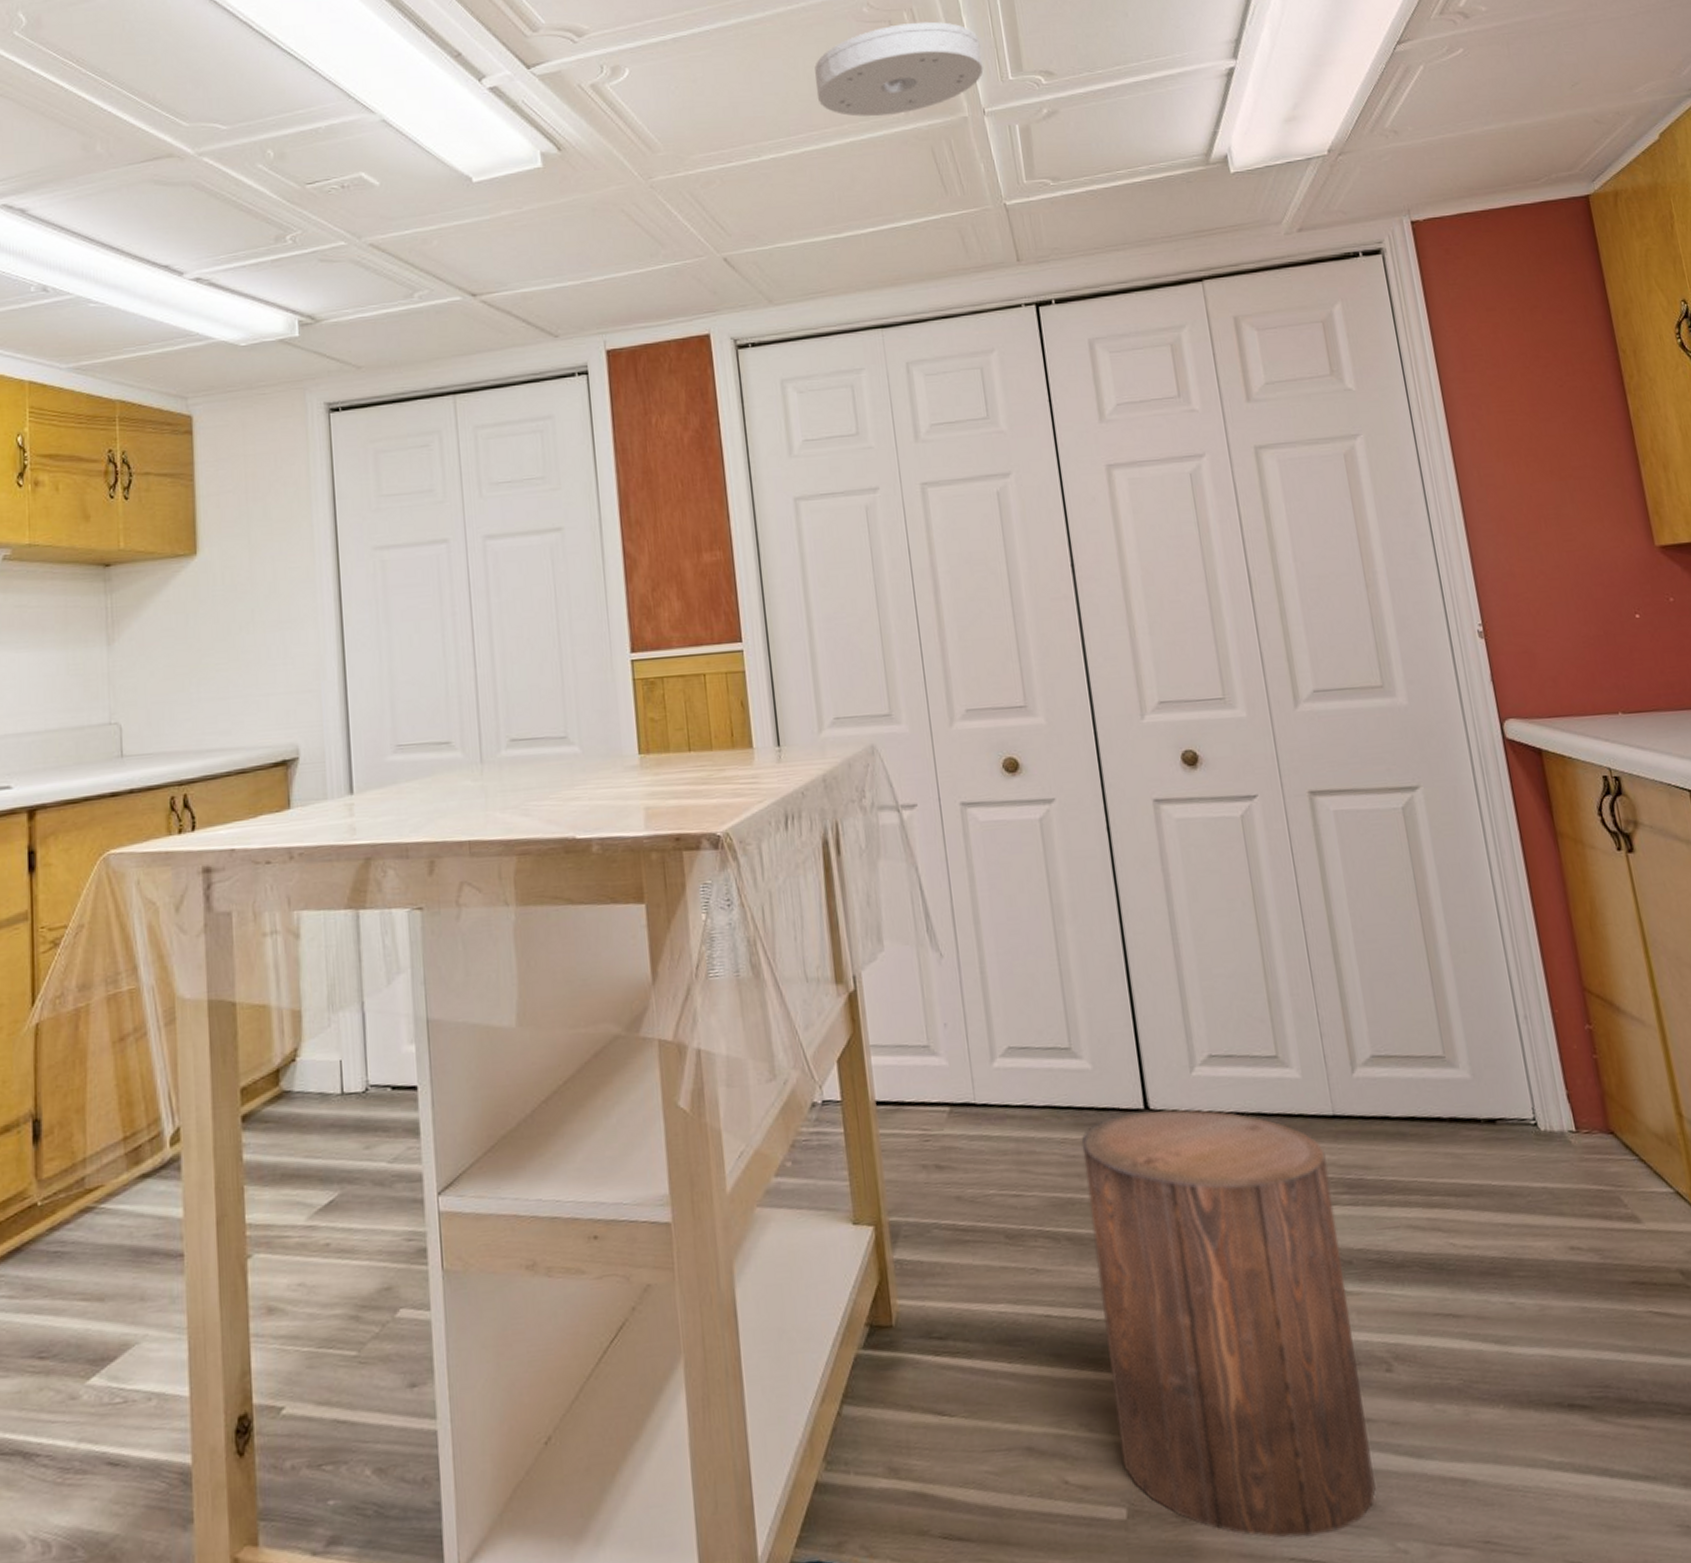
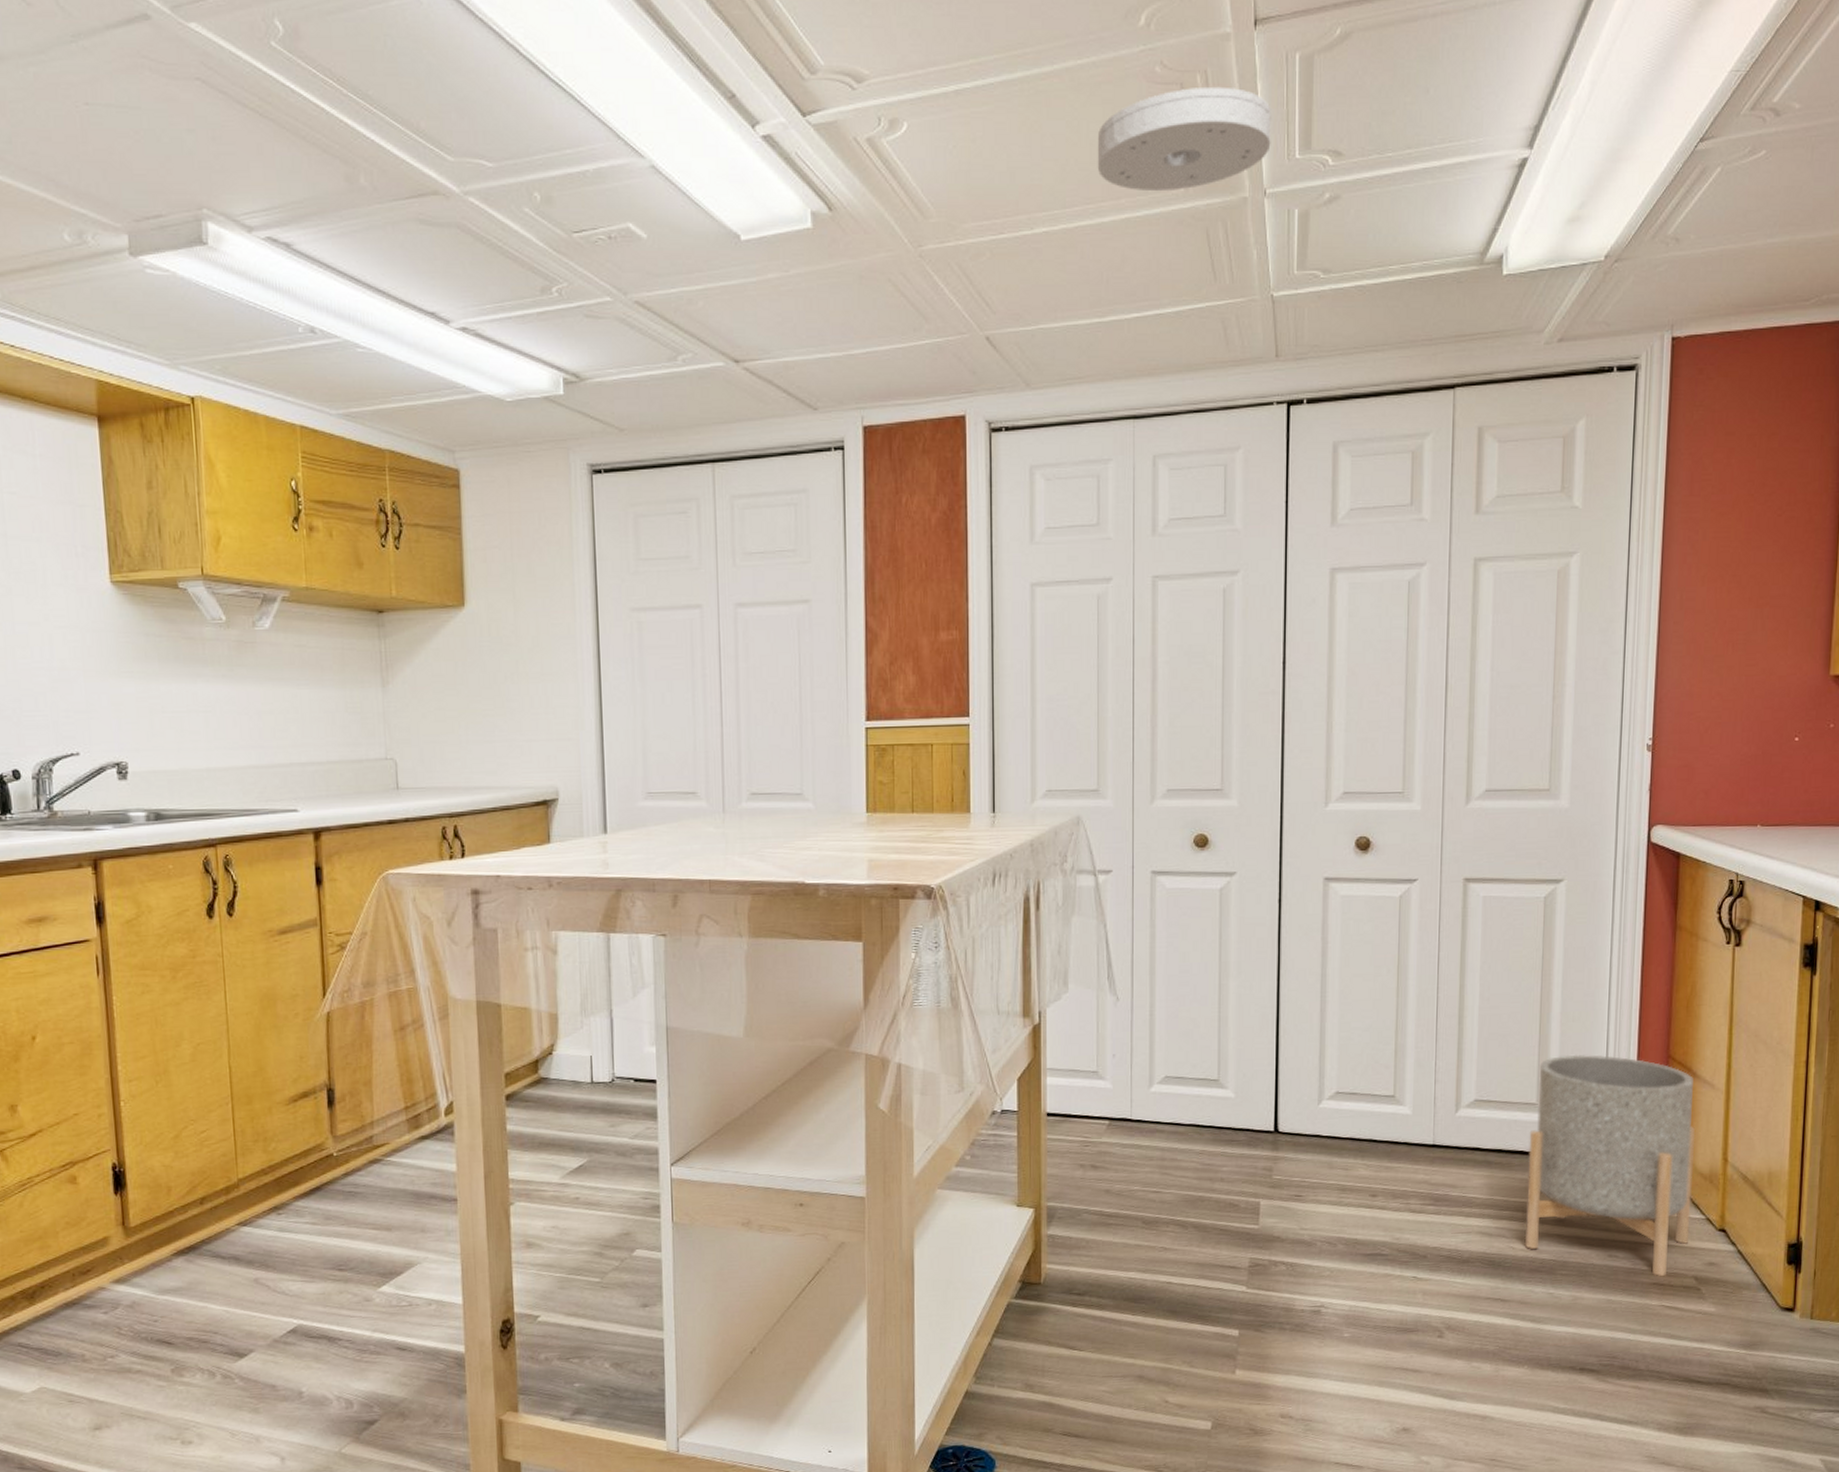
stool: present [1081,1108,1376,1539] -> none [1213,1133,1420,1450]
planter: none [1437,992,1662,1272] -> present [1524,1054,1696,1276]

